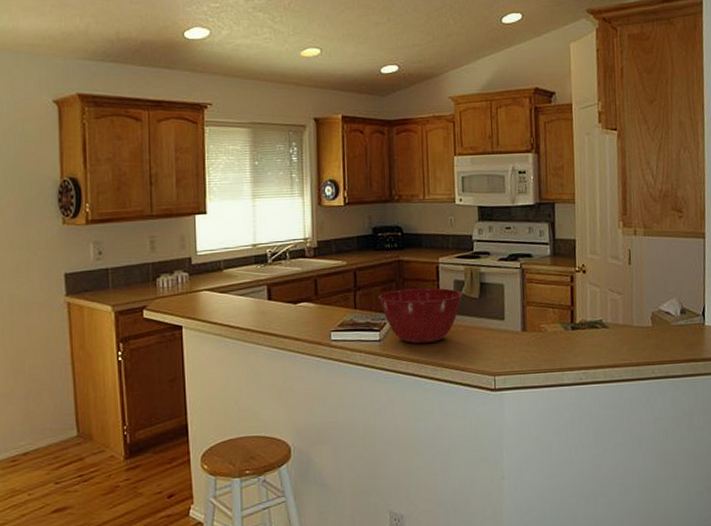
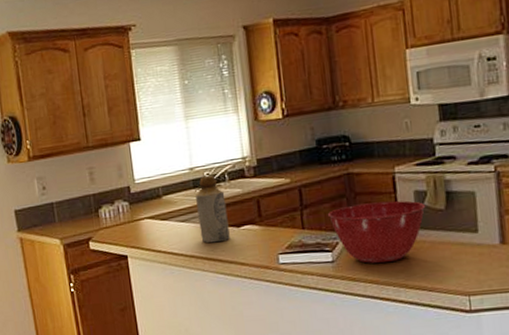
bottle: none [256,253,286,318] -> present [196,176,230,243]

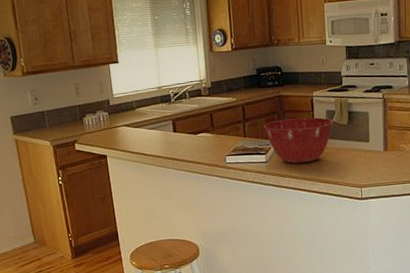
bottle: present [196,176,230,243] -> none [163,94,189,147]

